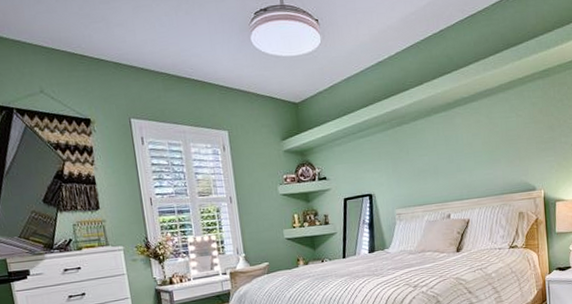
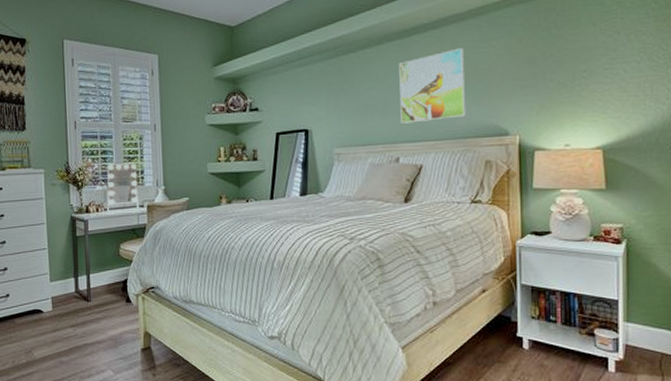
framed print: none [445,118,502,185] -> present [399,48,467,124]

